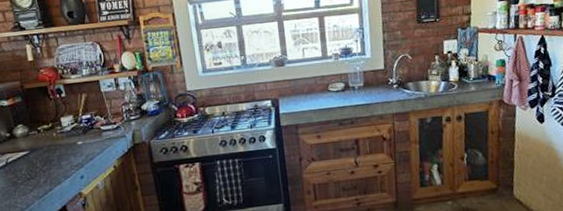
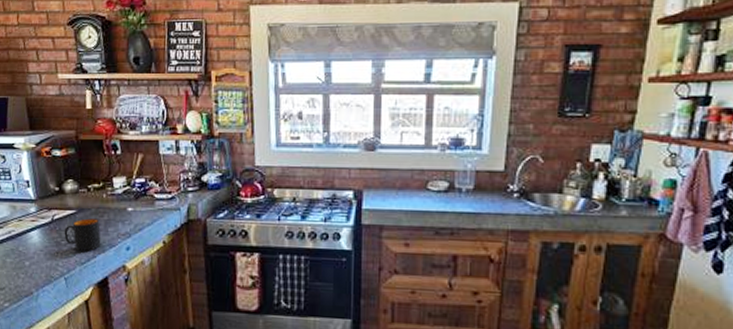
mug: none [19,155,56,187] -> present [64,218,101,251]

